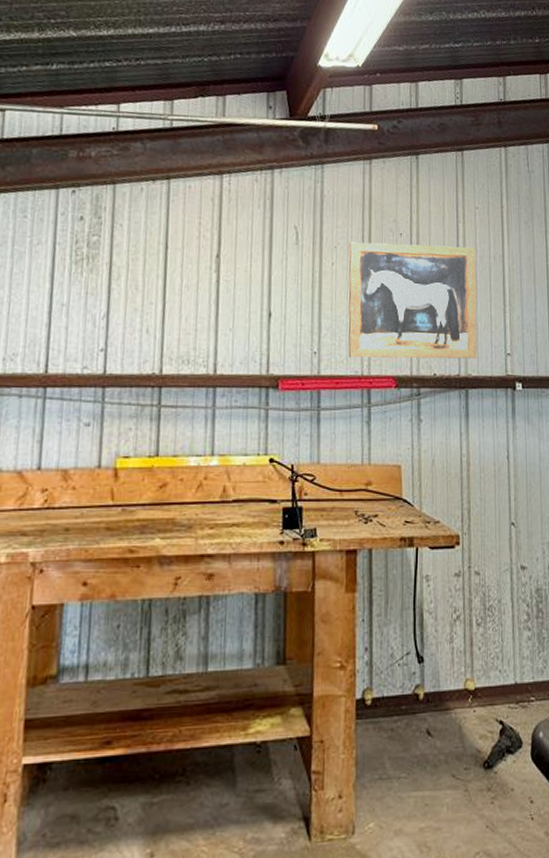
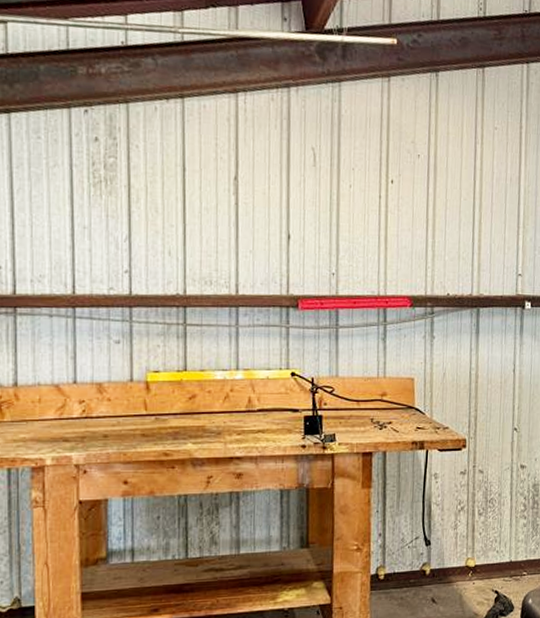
wall art: present [348,242,478,359] -> none [365,163,493,280]

